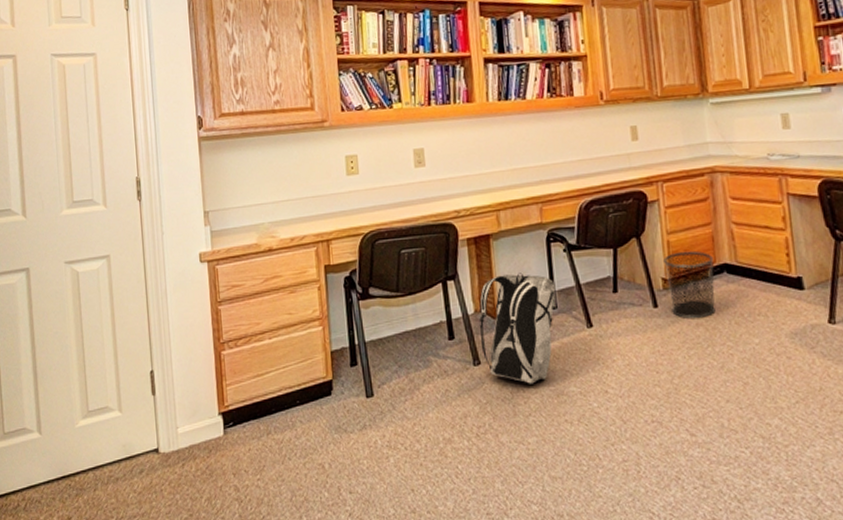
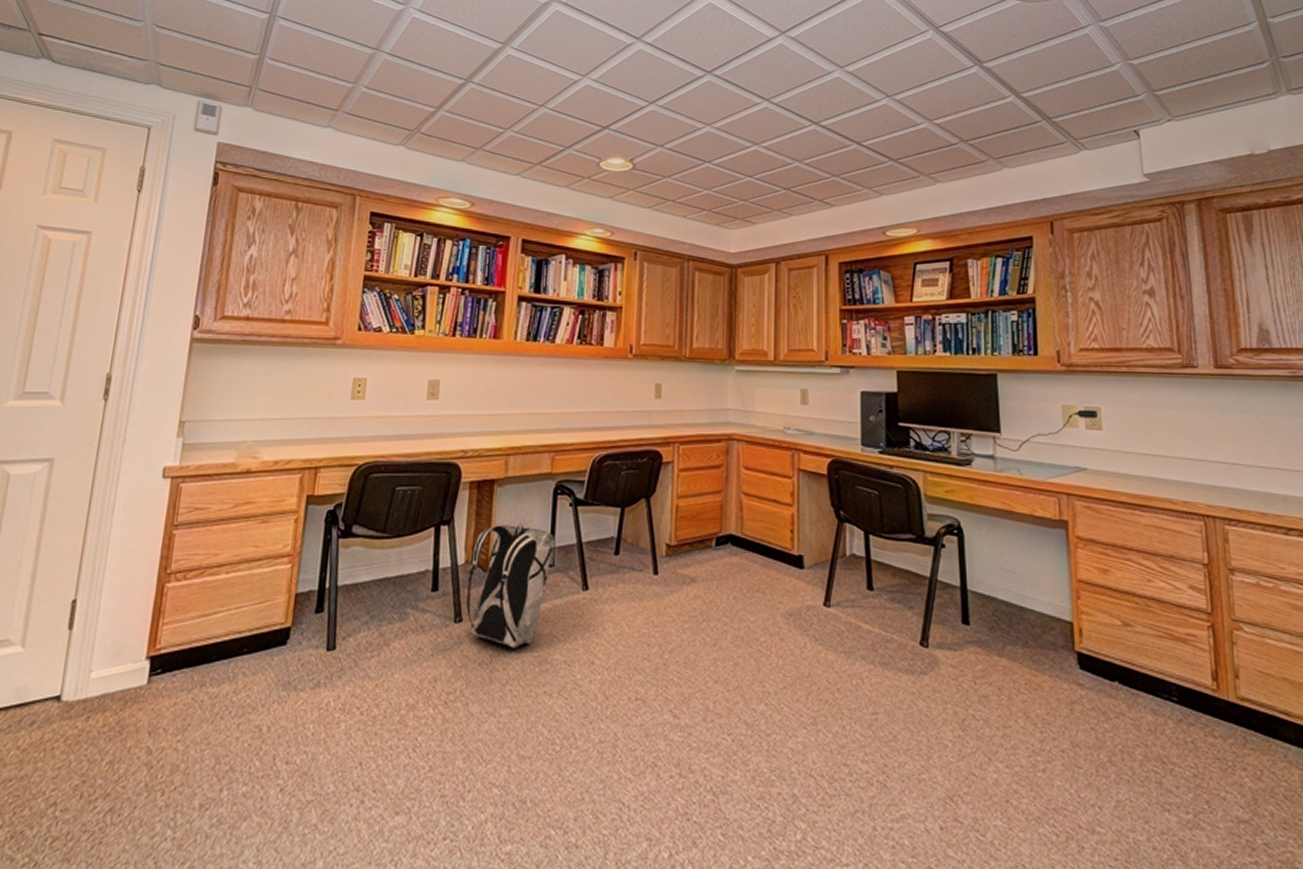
waste bin: present [663,250,716,319] -> none [670,517,719,591]

